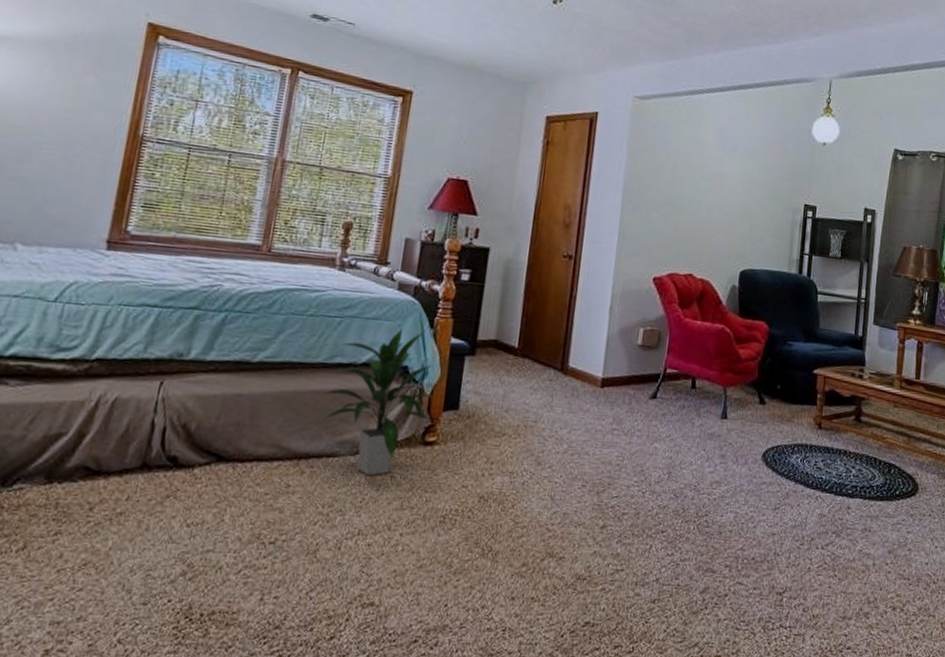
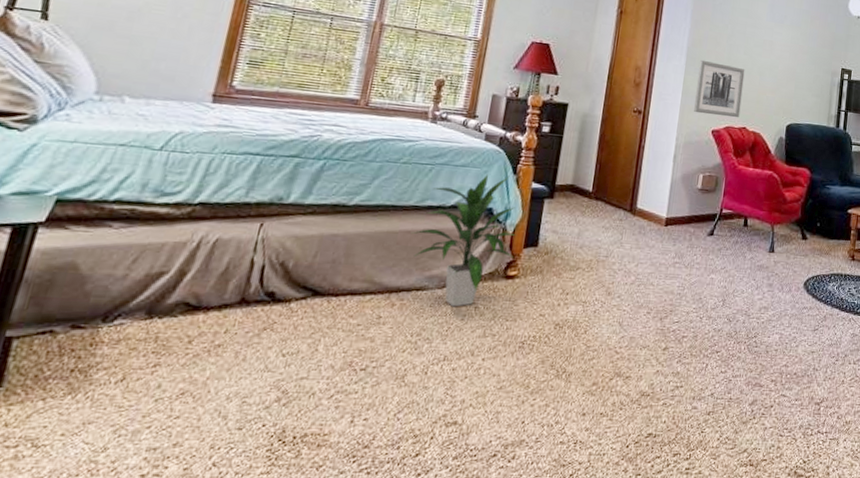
wall art: none [632,196,691,264] -> present [694,59,745,118]

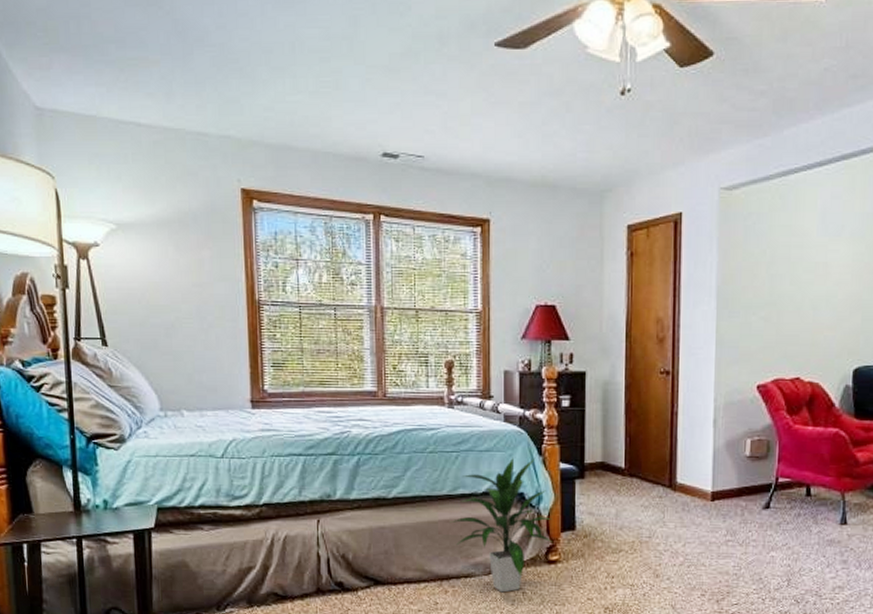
wall art: present [694,59,745,118] -> none [732,299,793,367]

